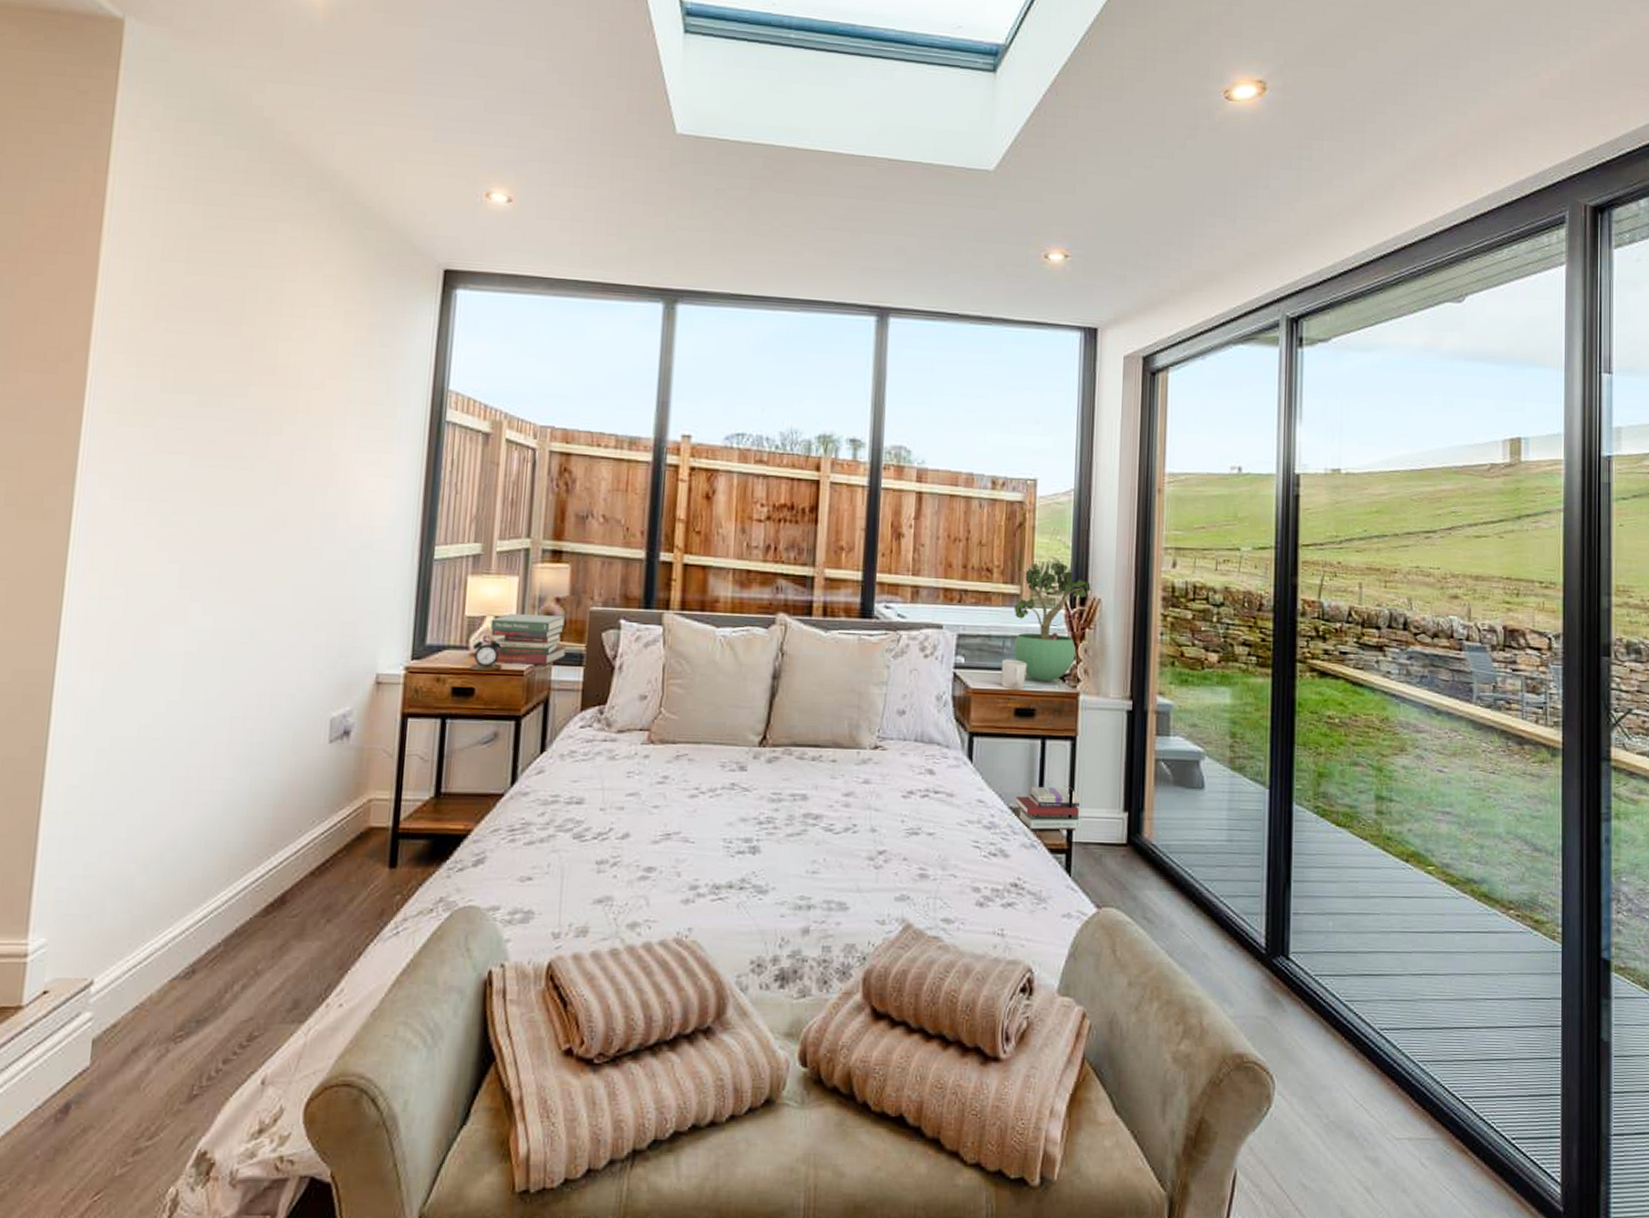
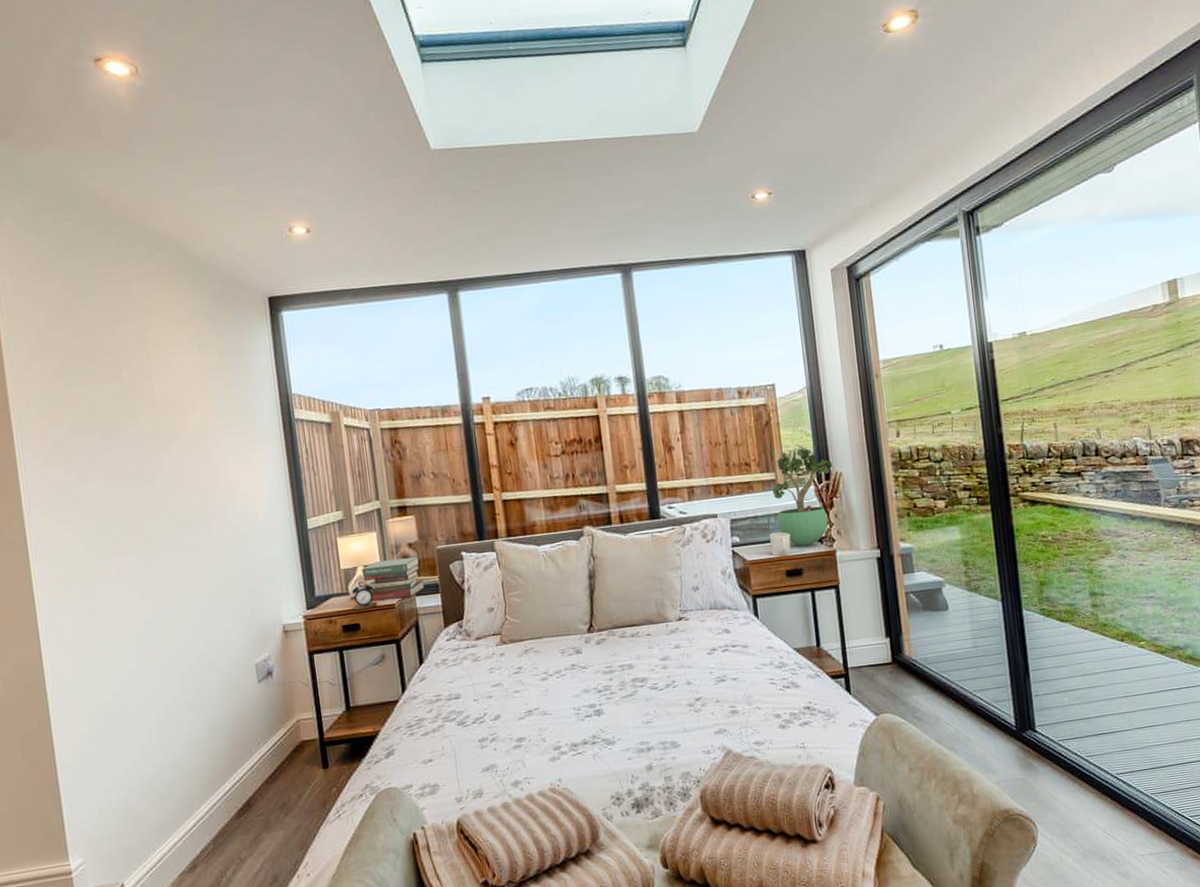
books: present [1015,786,1081,831] -> none [797,625,854,664]

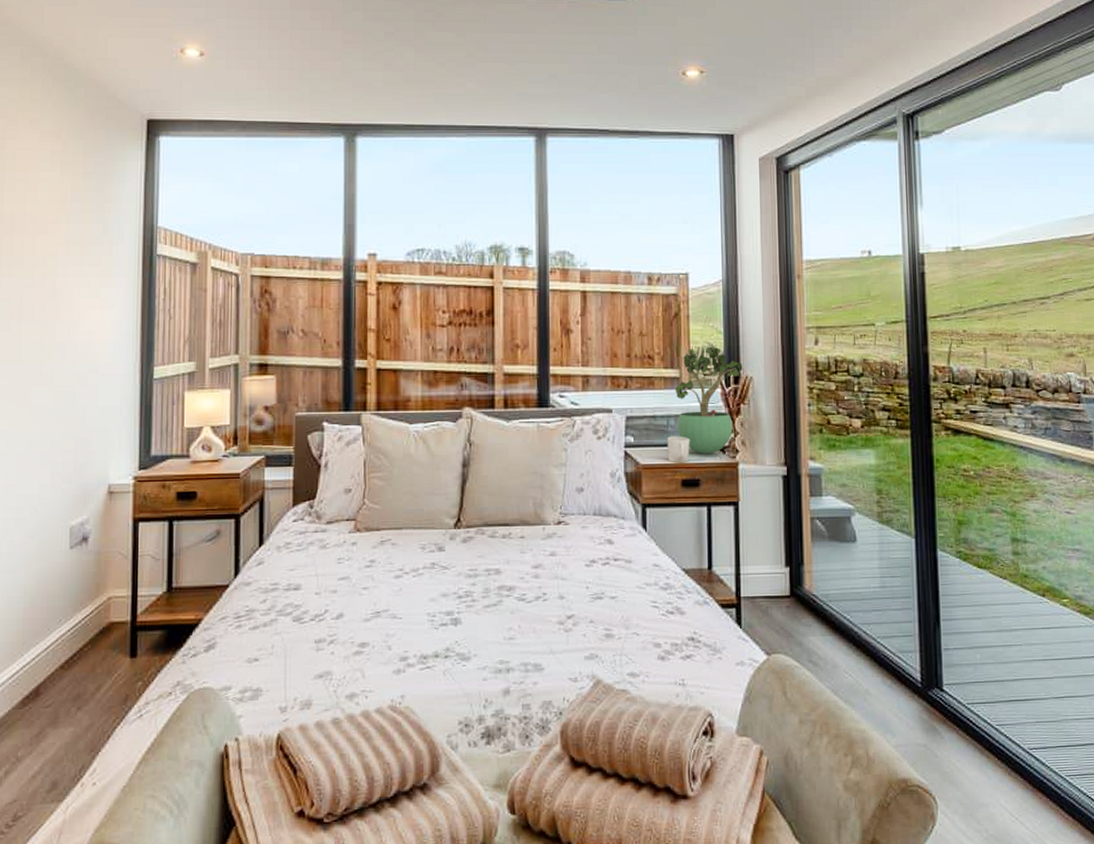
alarm clock: present [352,582,377,611] -> none [192,445,219,477]
books: present [361,557,425,601] -> none [208,423,277,468]

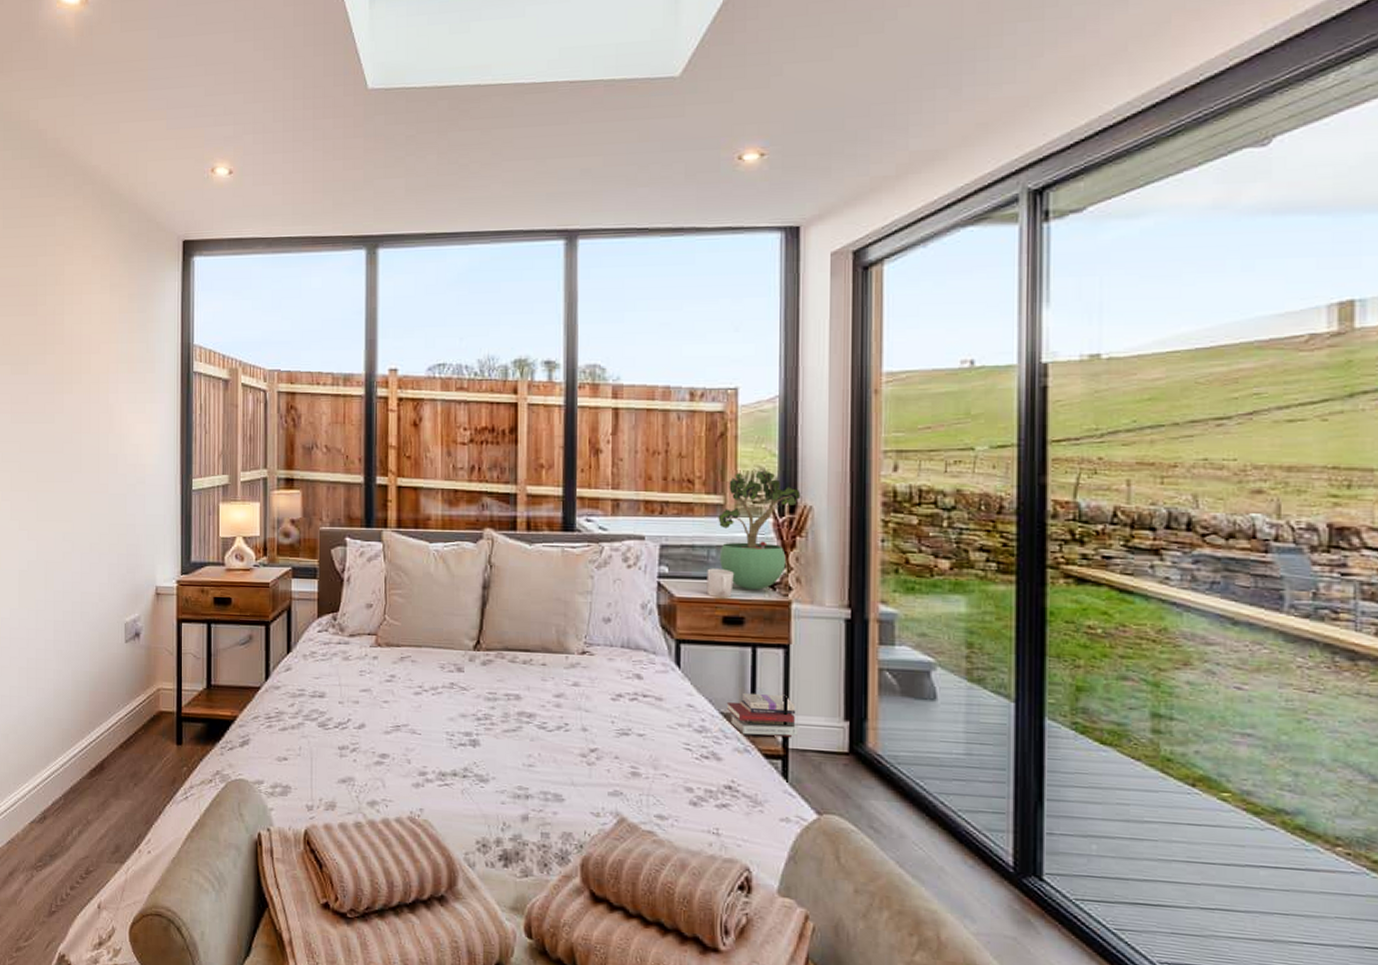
books: none [687,548,748,588] -> present [726,692,798,738]

